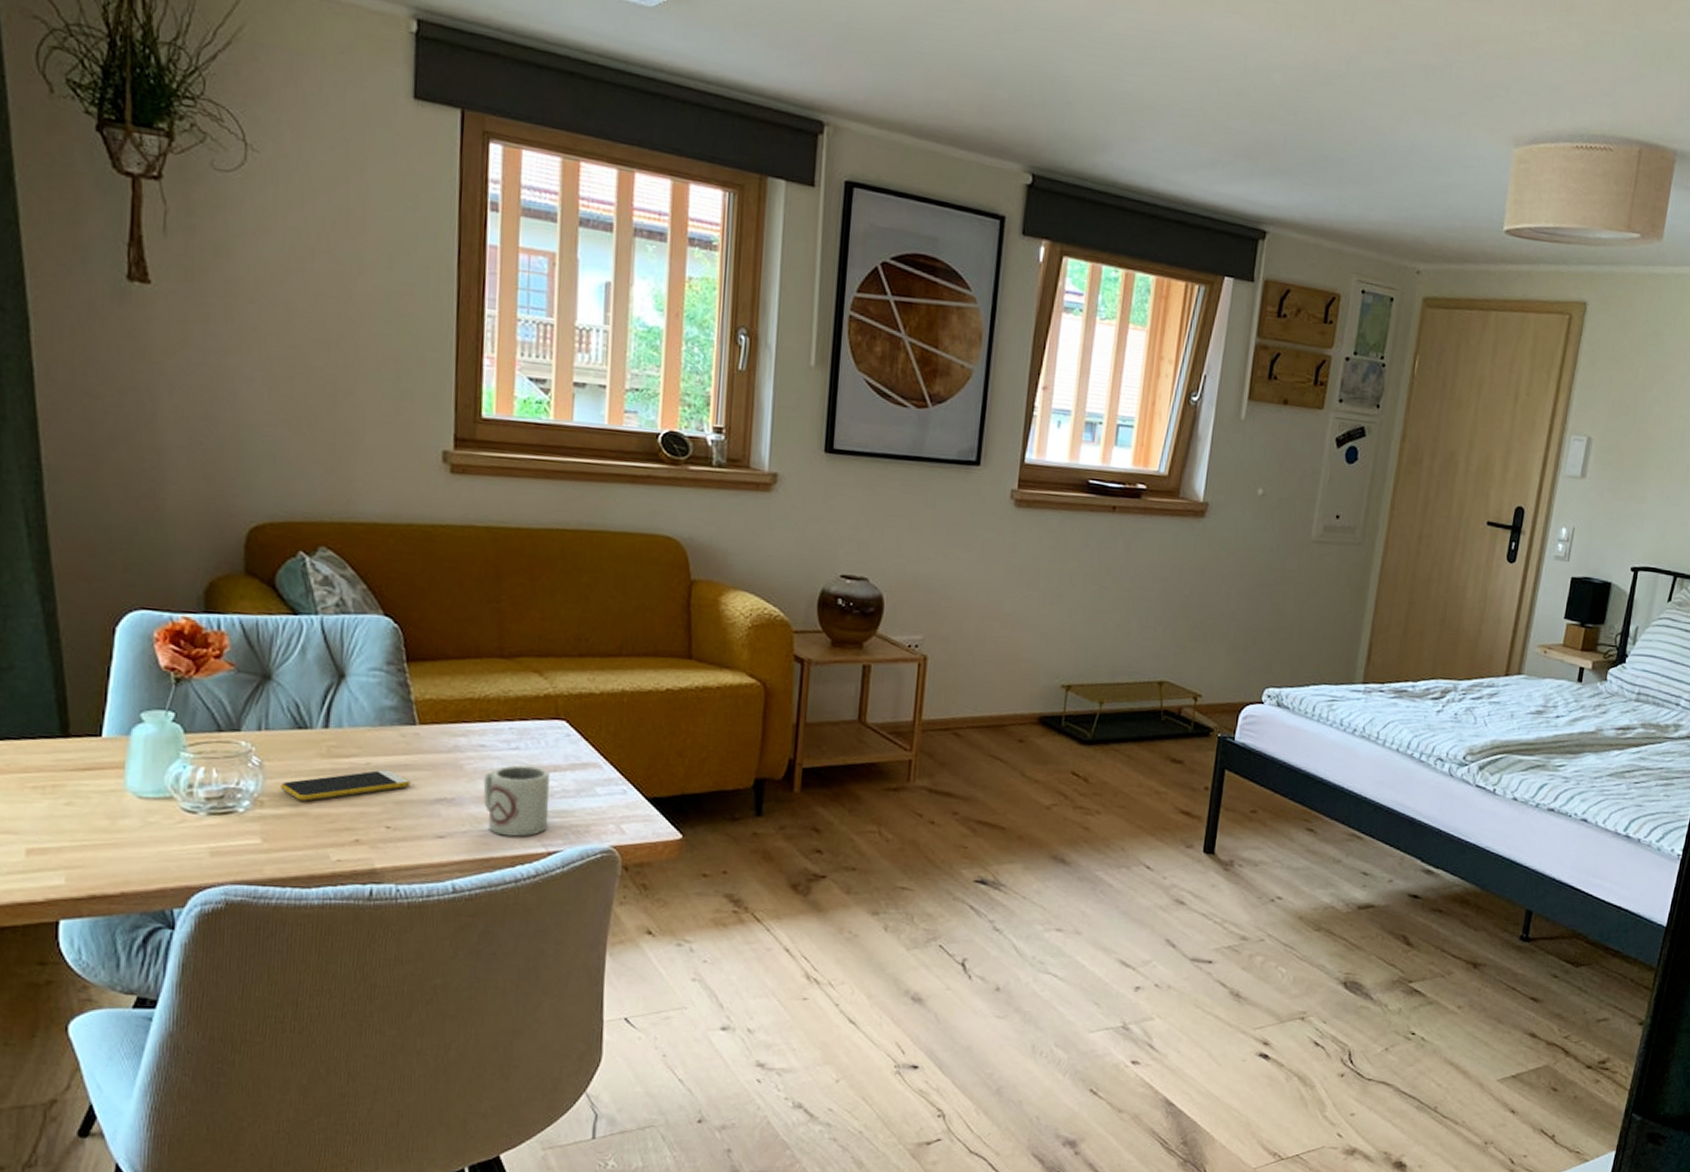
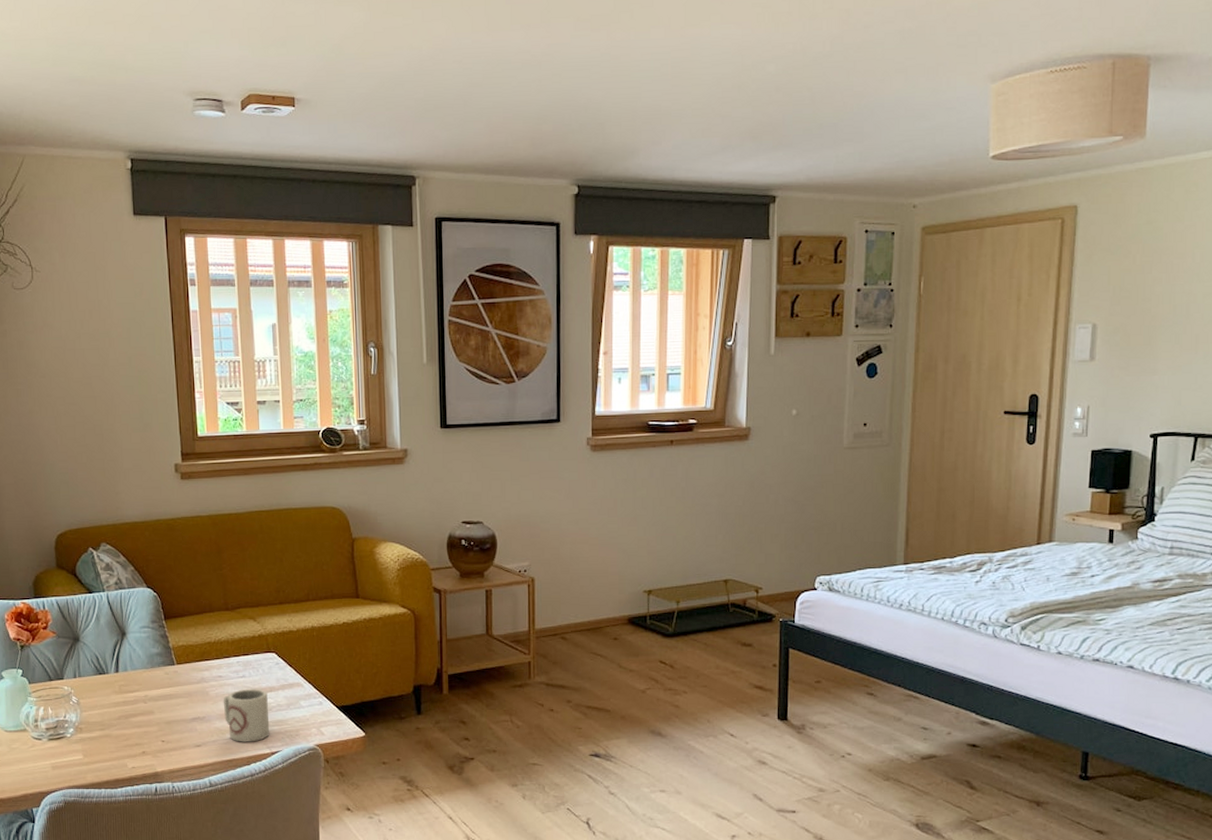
smartphone: present [280,769,411,801] -> none [91,699,175,726]

